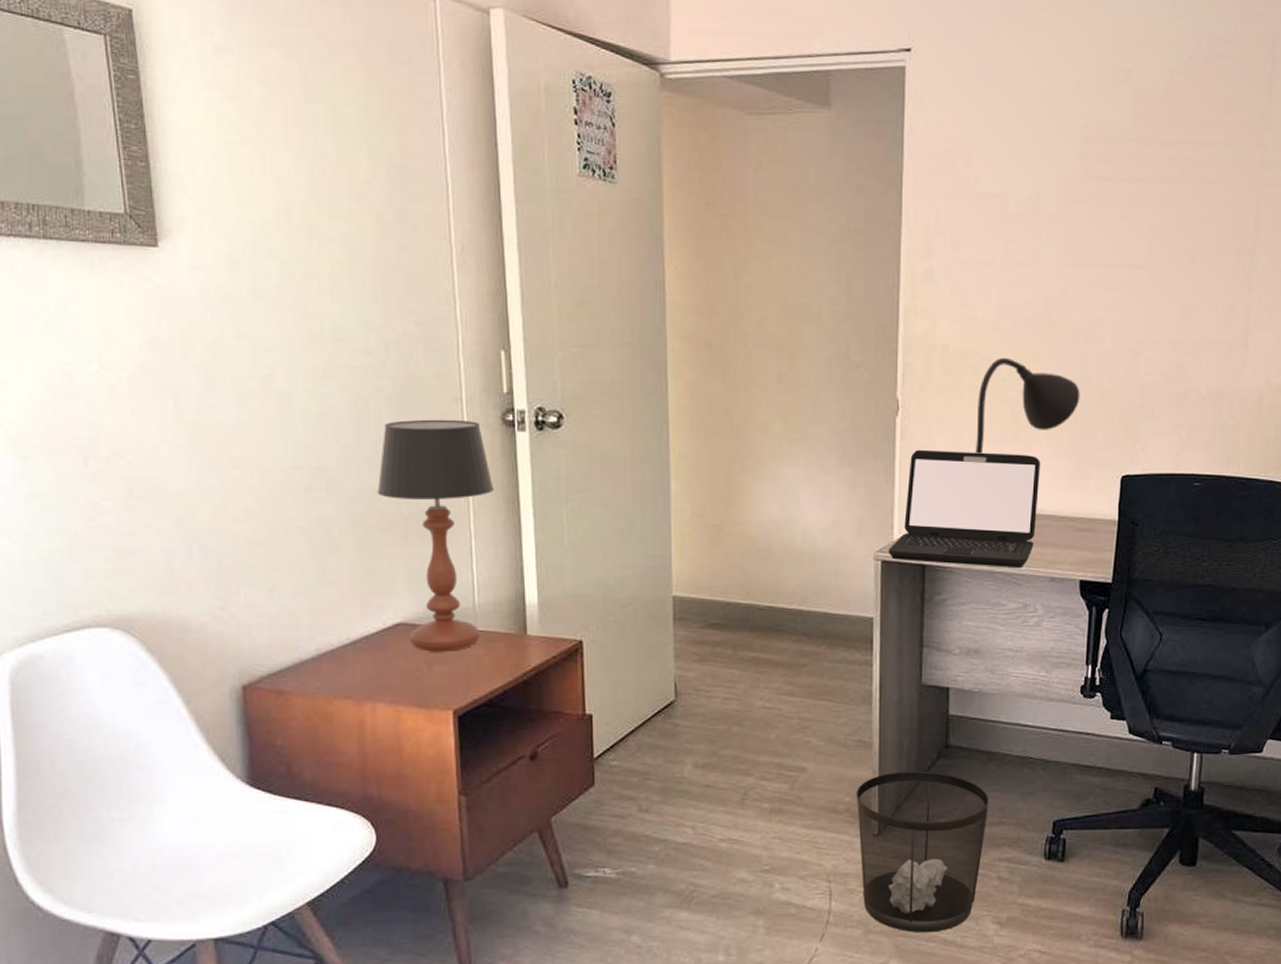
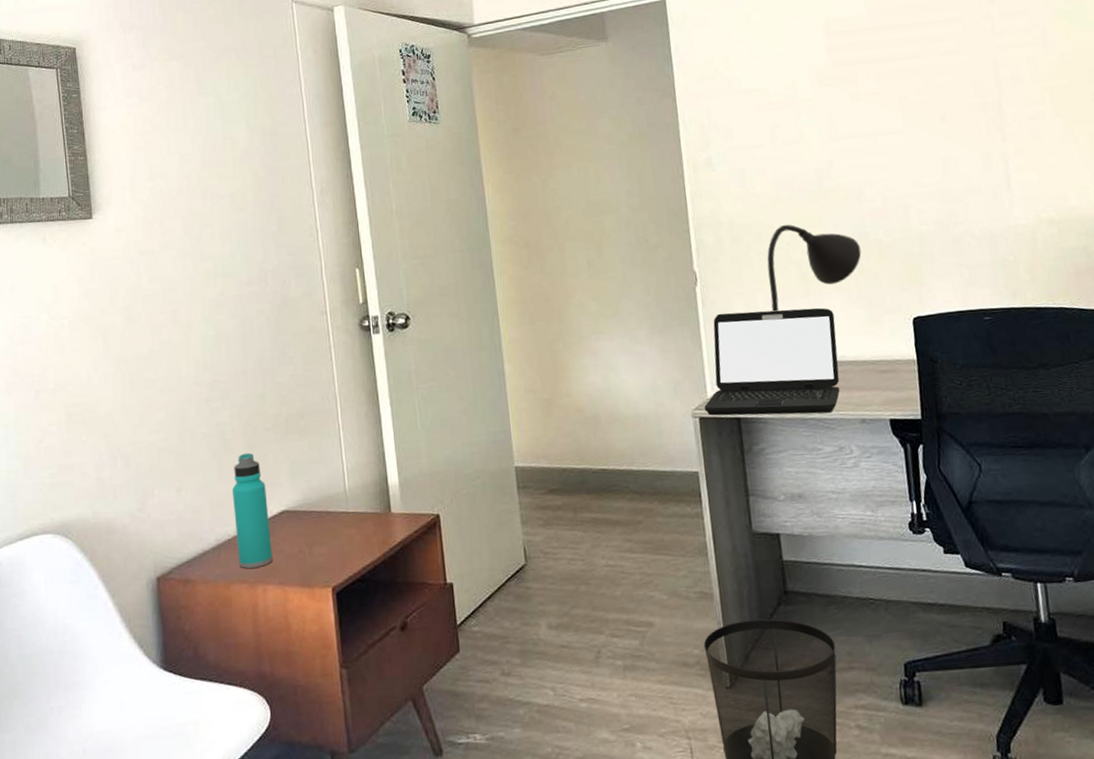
water bottle: none [336,554,384,684] -> present [231,452,273,569]
table lamp: present [377,419,494,652] -> none [261,329,356,535]

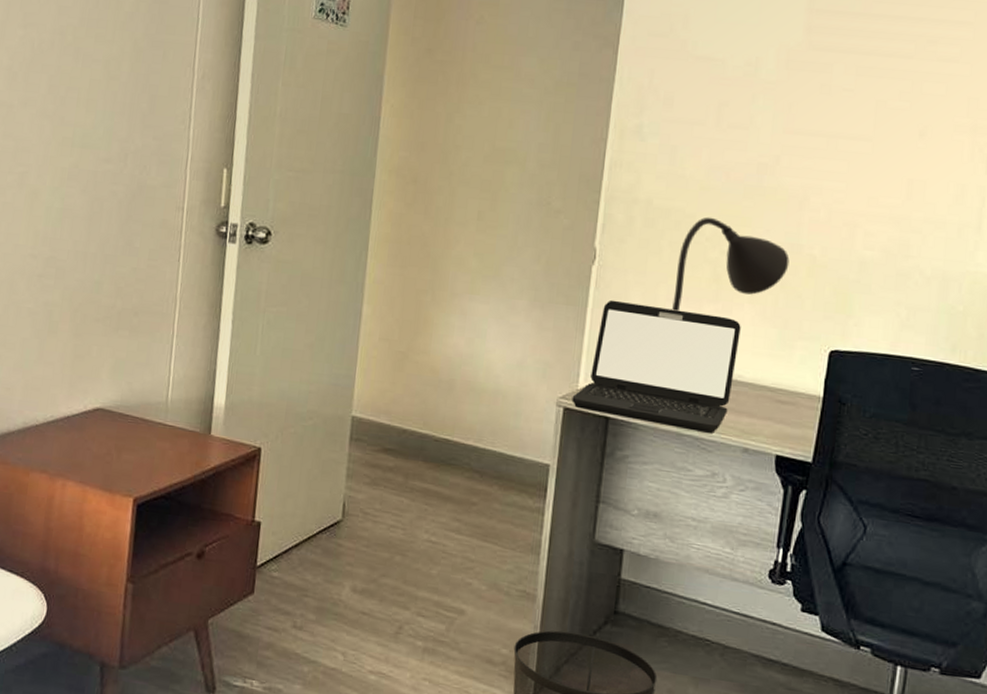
water bottle: present [231,452,273,569] -> none [42,339,85,461]

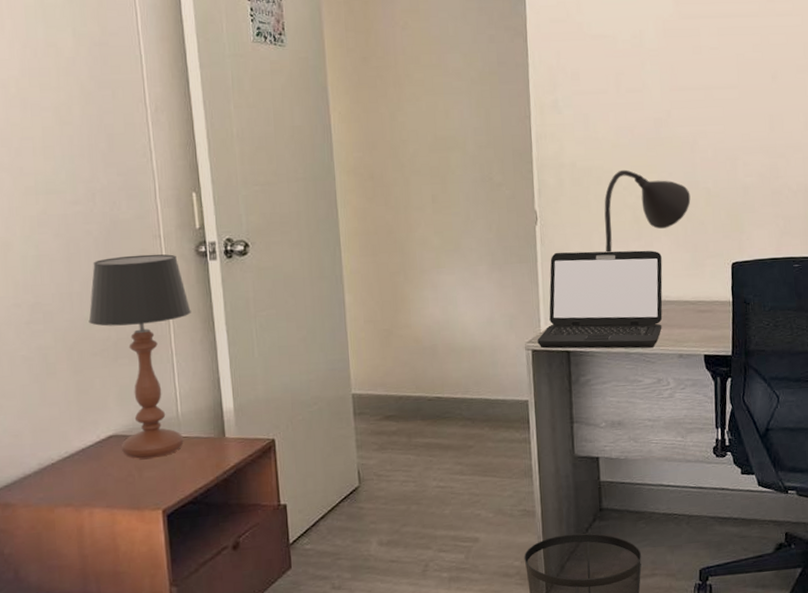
table lamp: none [97,223,200,442] -> present [88,254,191,459]

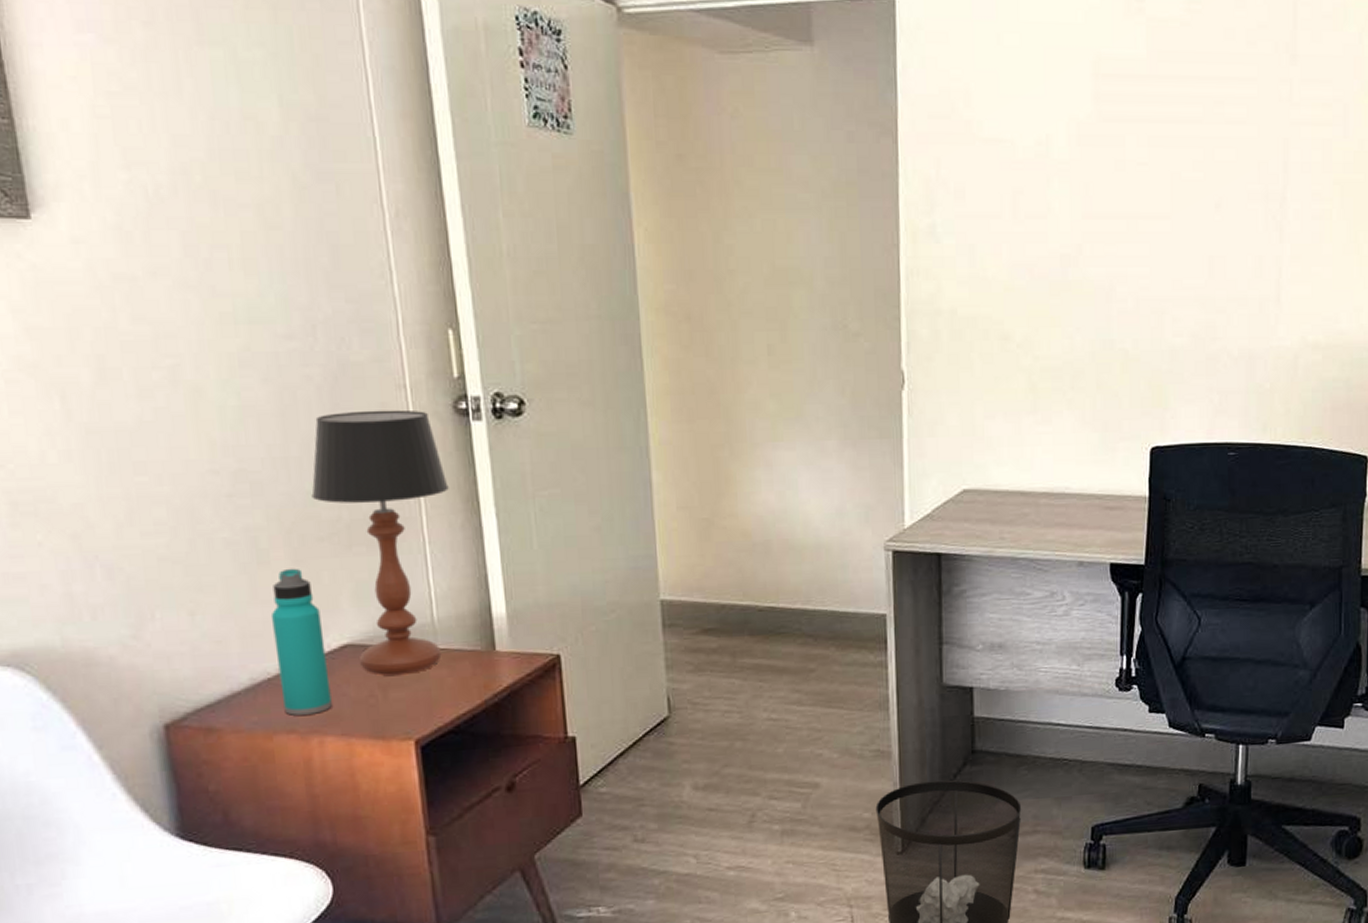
water bottle: none [55,377,100,493] -> present [270,568,332,716]
laptop: present [537,250,663,349] -> none [900,426,1063,554]
desk lamp: present [604,169,691,252] -> none [991,321,1103,429]

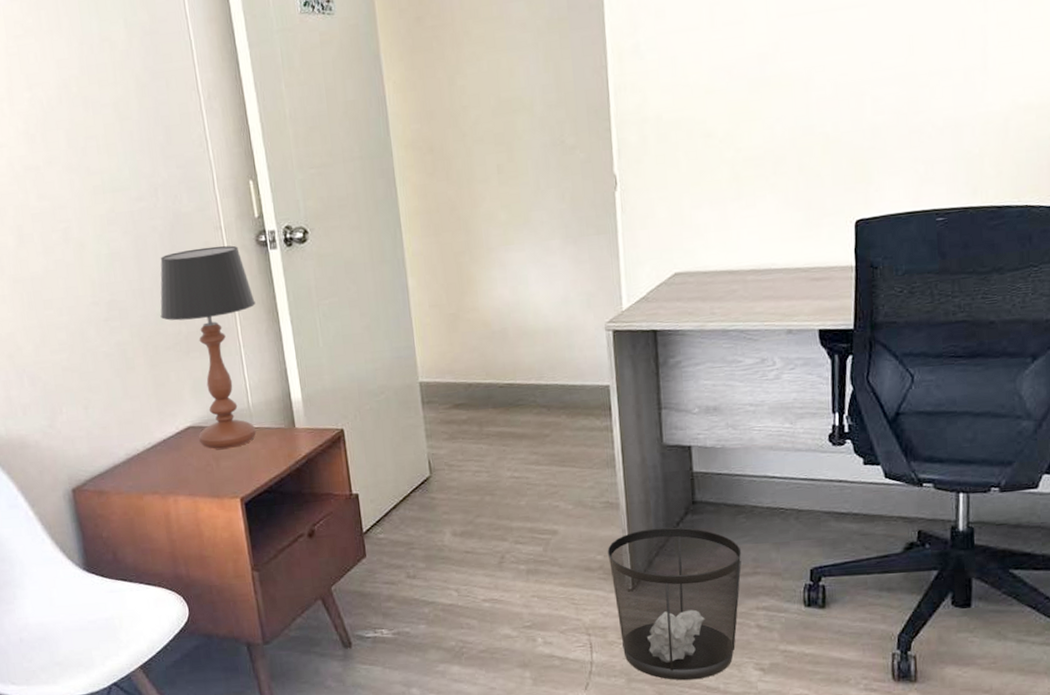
water bottle: present [270,568,332,716] -> none [137,371,182,481]

